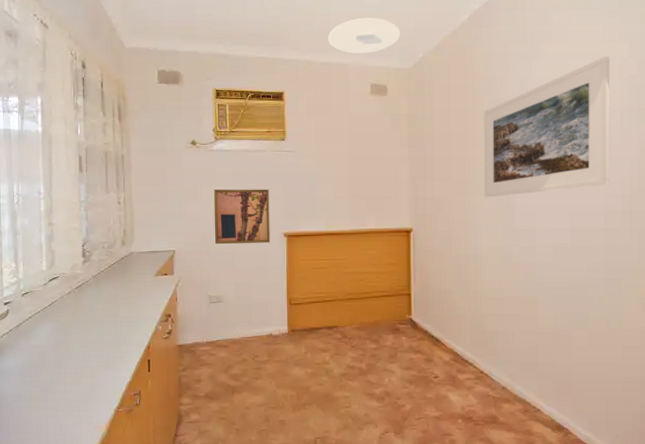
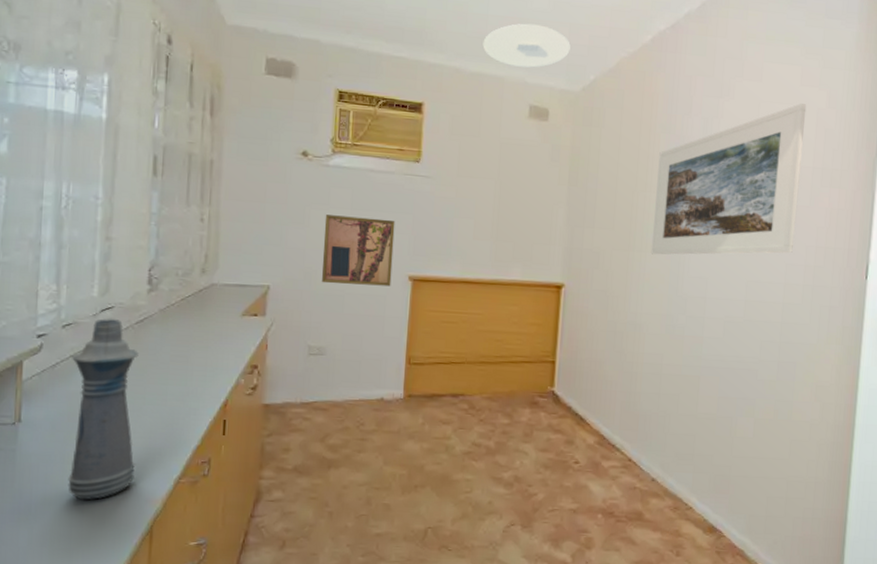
bottle: none [31,285,84,429] -> present [68,318,139,501]

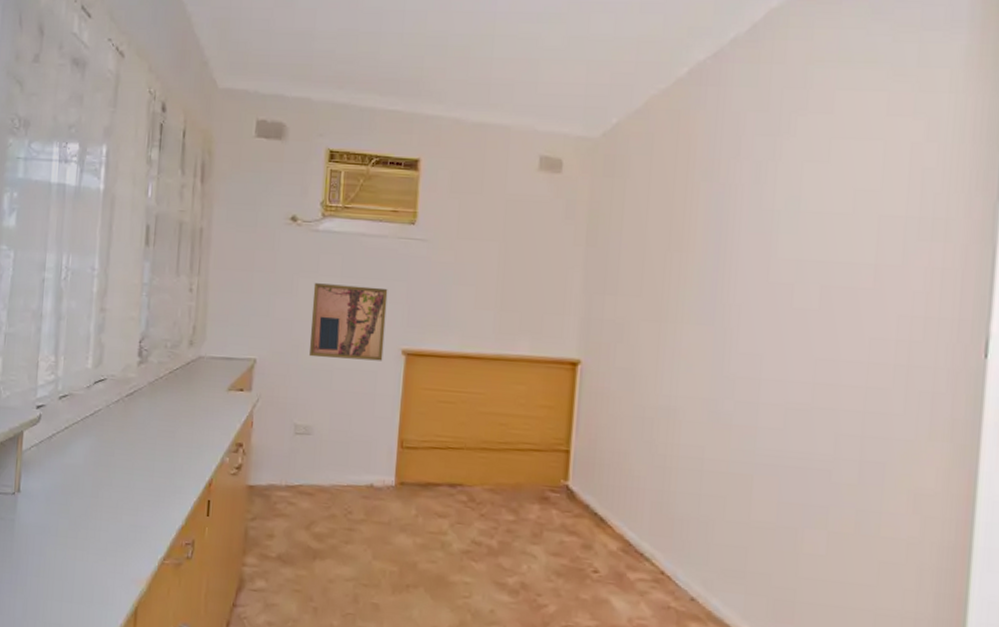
bottle: present [68,318,139,501] -> none [60,390,128,576]
ceiling light: present [483,23,571,68] -> none [486,64,589,114]
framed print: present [650,103,807,255] -> none [688,138,896,327]

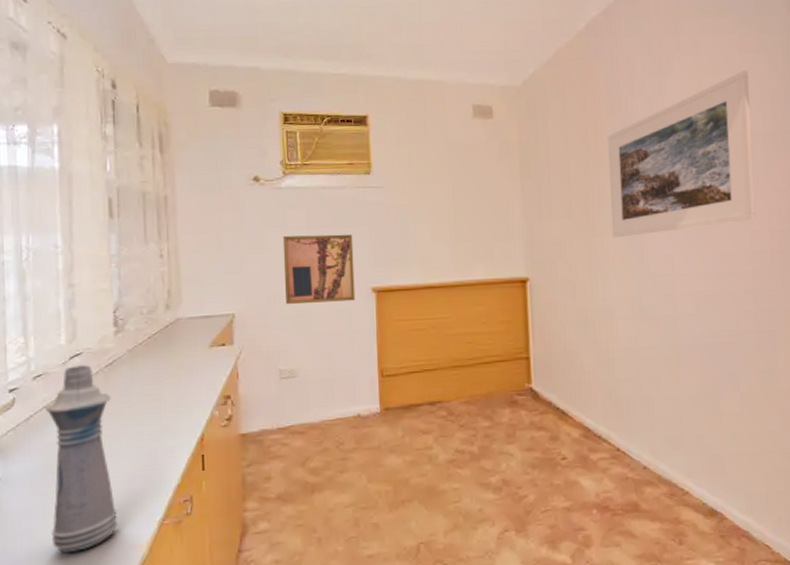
bottle: none [60,390,128,576] -> present [45,364,117,554]
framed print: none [688,138,896,327] -> present [608,71,755,238]

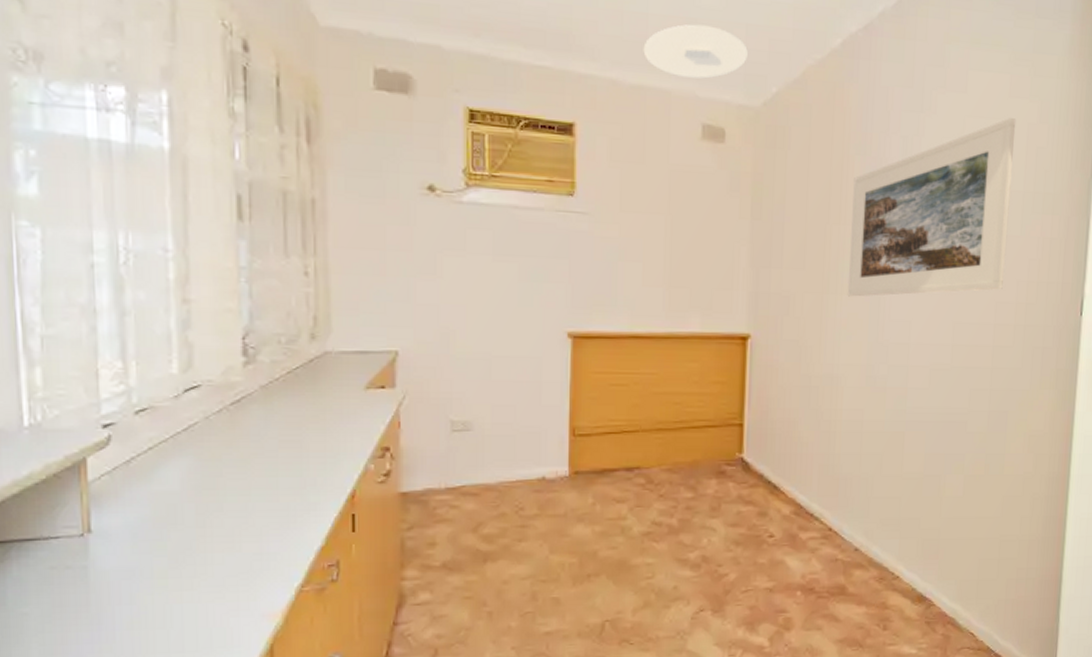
bottle: present [45,364,117,554] -> none [151,399,245,621]
wall art: present [282,234,356,305] -> none [461,262,548,346]
ceiling light: none [419,26,506,69] -> present [643,24,748,79]

